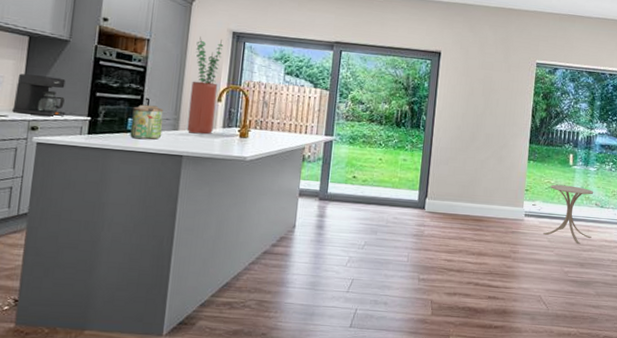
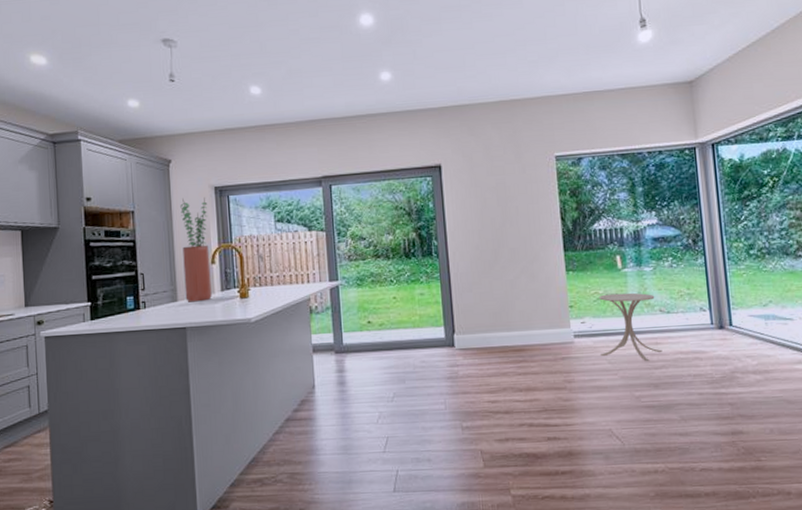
coffee maker: present [12,74,66,117] -> none [17,267,67,310]
canister: present [130,104,164,140] -> none [129,279,162,318]

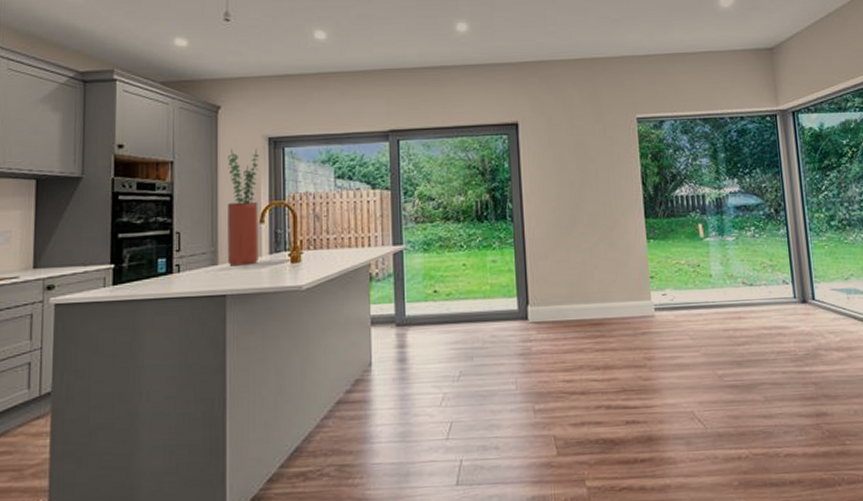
side table: present [599,292,663,362] -> none [680,263,746,338]

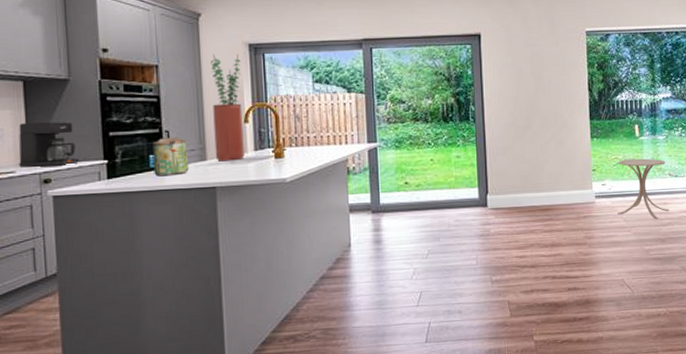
coffee maker: none [24,223,85,272] -> present [18,122,79,167]
canister: none [162,239,199,283] -> present [152,137,189,177]
side table: none [680,263,746,338] -> present [618,158,670,220]

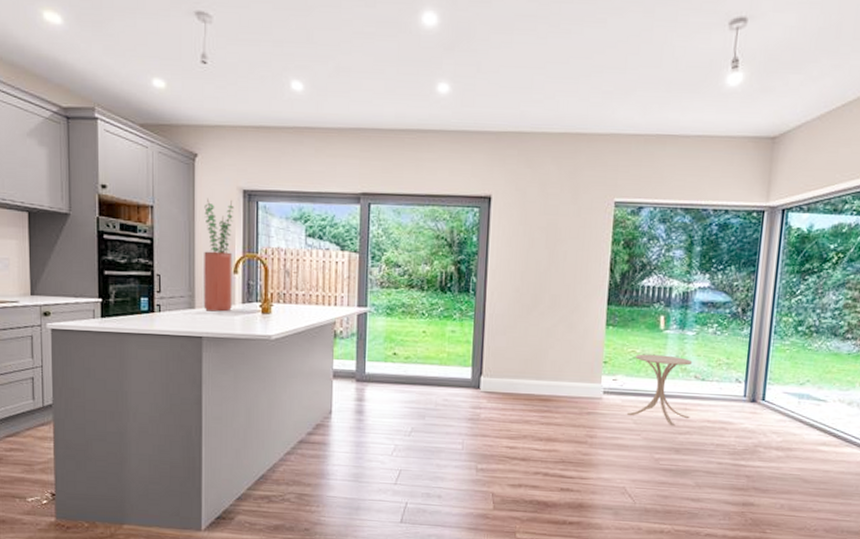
coffee maker: present [18,122,79,167] -> none [22,254,76,301]
canister: present [152,137,189,177] -> none [144,281,178,321]

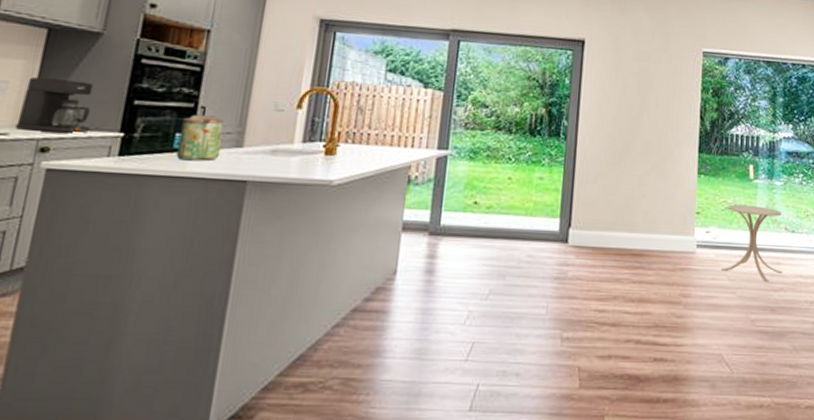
coffee maker: none [22,254,76,301] -> present [15,77,94,134]
canister: none [144,281,178,321] -> present [176,114,224,161]
vase: present [203,198,235,312] -> none [254,25,308,152]

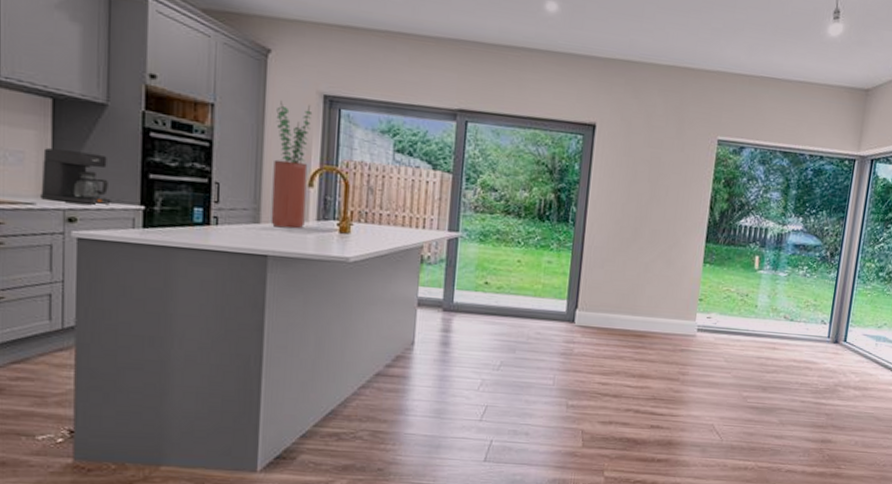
canister: present [176,114,224,161] -> none [197,189,239,235]
vase: none [254,25,308,152] -> present [271,100,313,229]
side table: present [721,204,783,283] -> none [719,292,783,365]

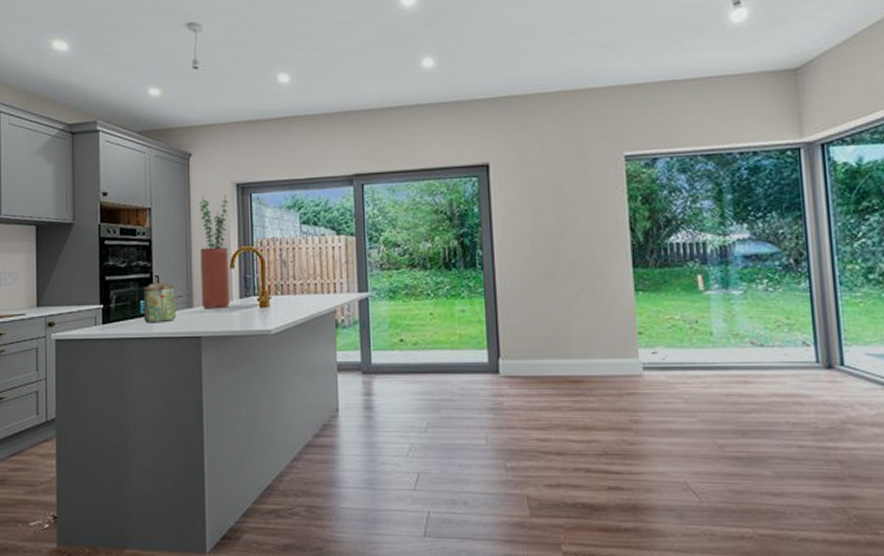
coffee maker: present [40,148,111,205] -> none [29,265,79,311]
canister: none [197,189,239,235] -> present [143,282,177,323]

